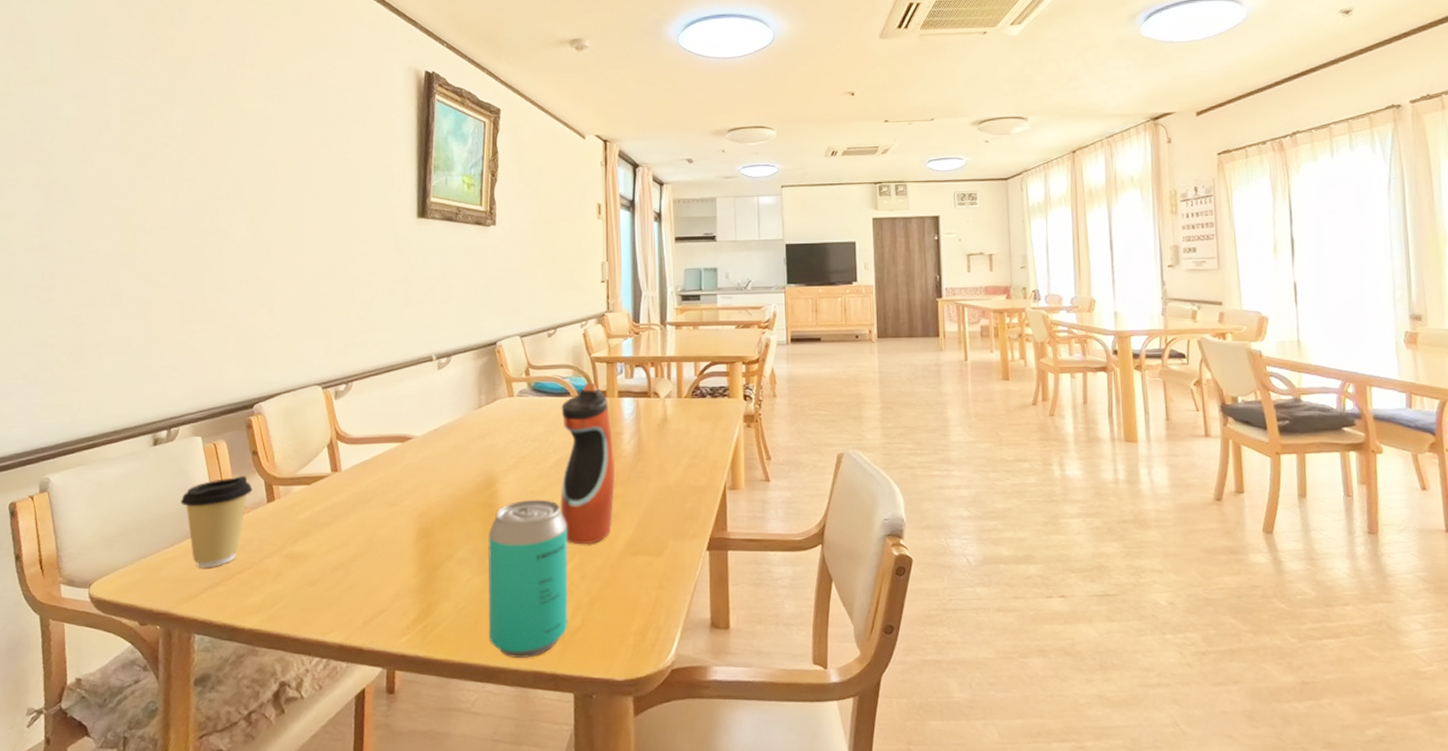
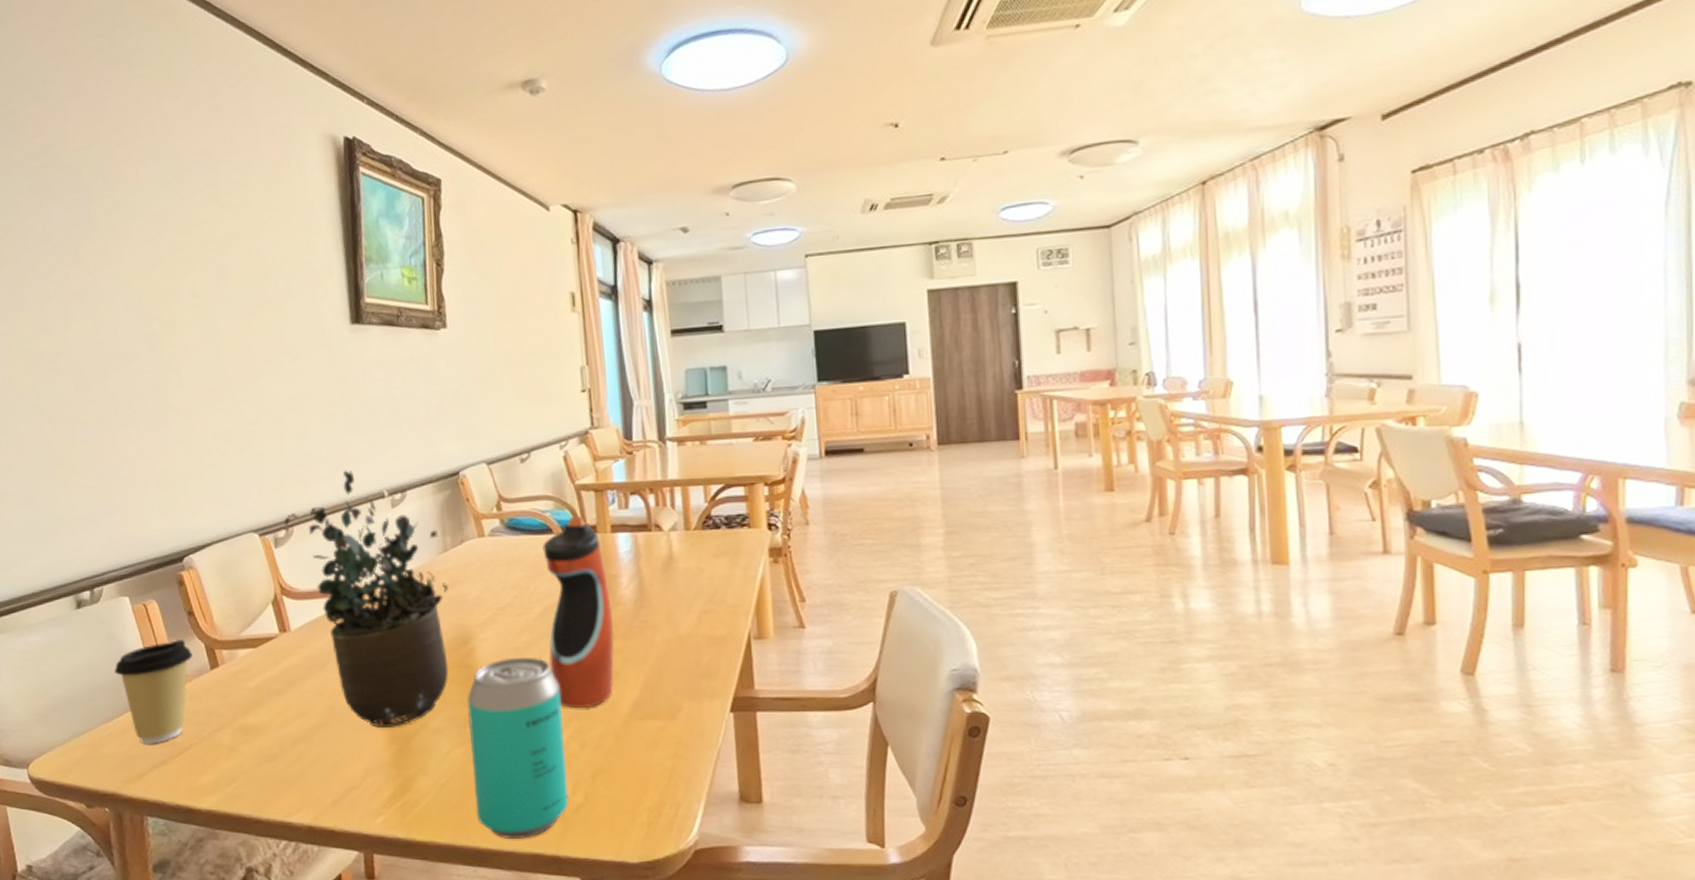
potted plant: none [345,336,480,559] -> present [284,470,449,729]

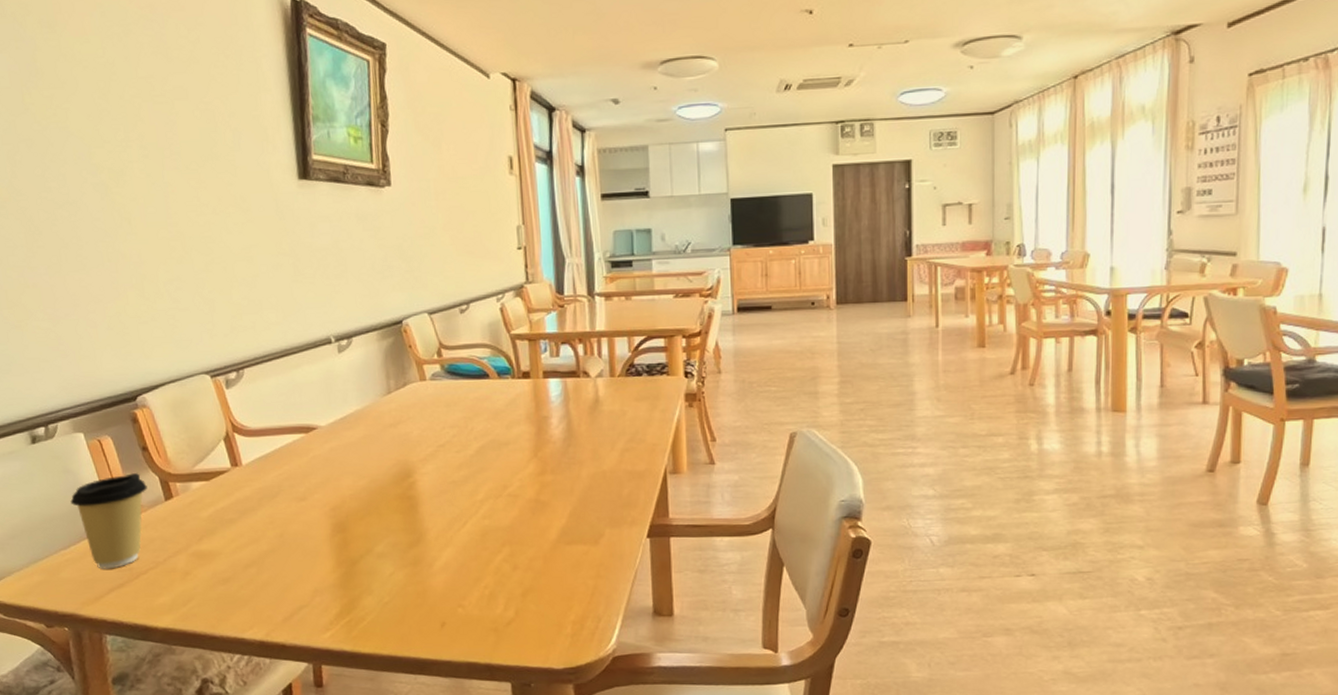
potted plant: present [284,470,449,729] -> none [235,317,392,554]
beverage can: present [467,656,569,839] -> none [409,489,501,650]
water bottle: present [542,515,615,708] -> none [480,362,544,535]

